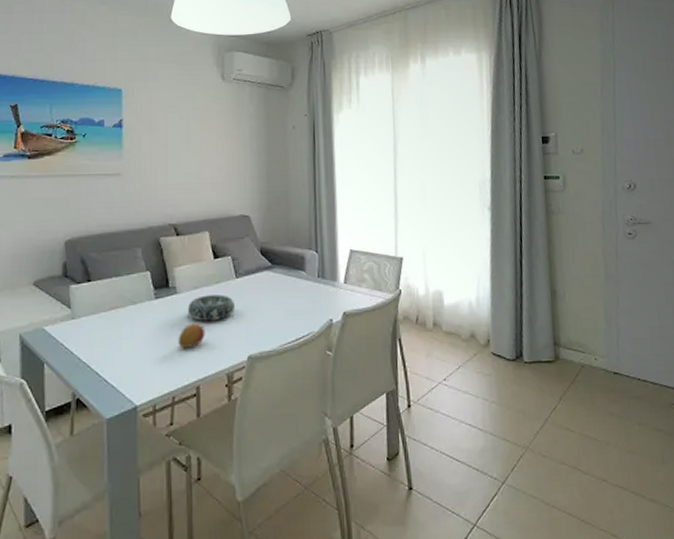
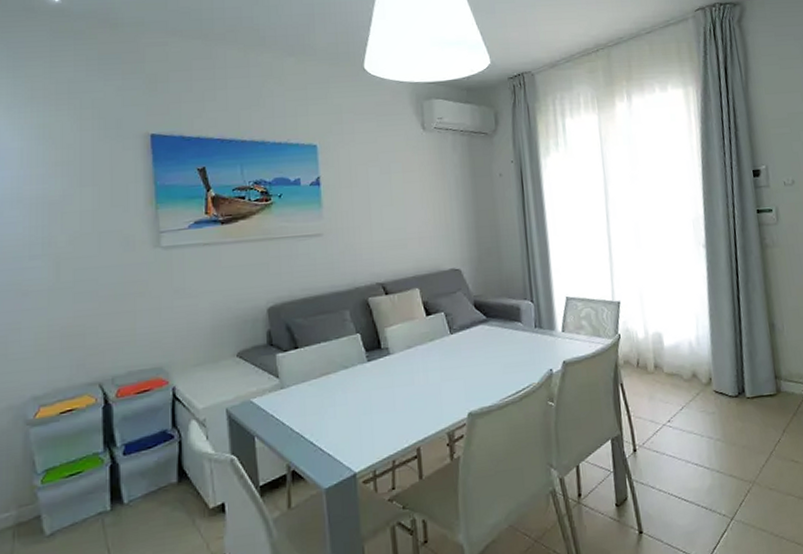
fruit: present [178,323,206,349] -> none [394,383,423,411]
decorative bowl: present [187,294,236,321] -> none [402,352,452,381]

